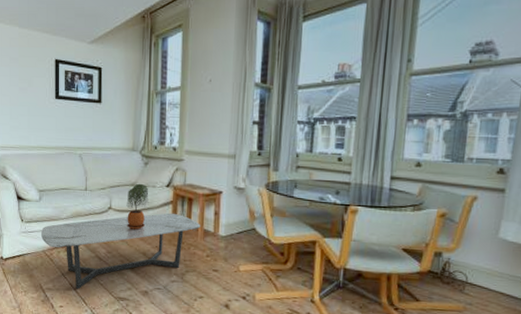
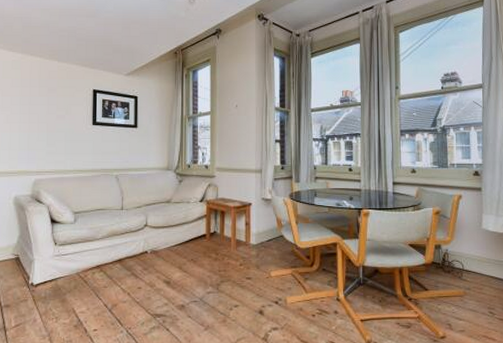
coffee table: present [41,213,201,290] -> none [76,226,234,310]
potted plant: present [126,183,149,230] -> none [162,200,184,244]

